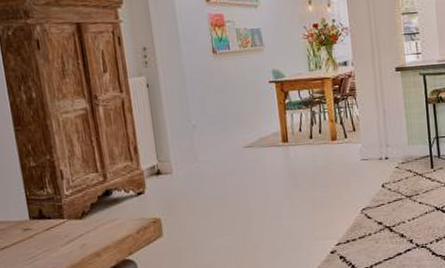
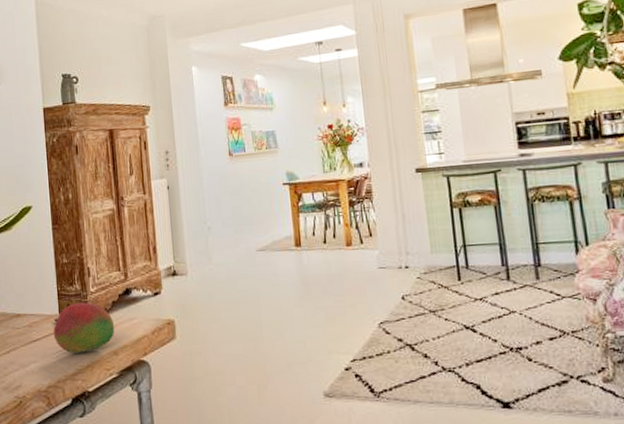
fruit: none [23,205,96,258] -> present [53,302,115,354]

